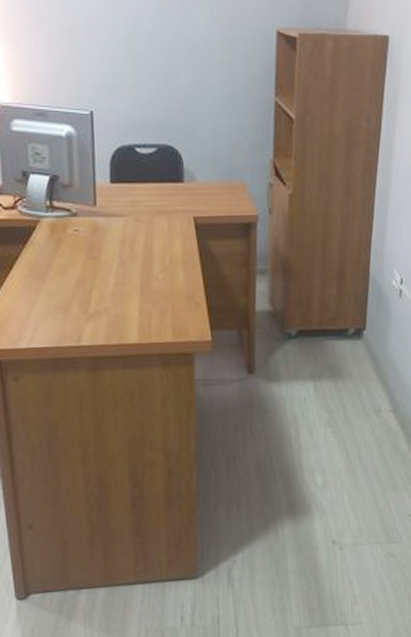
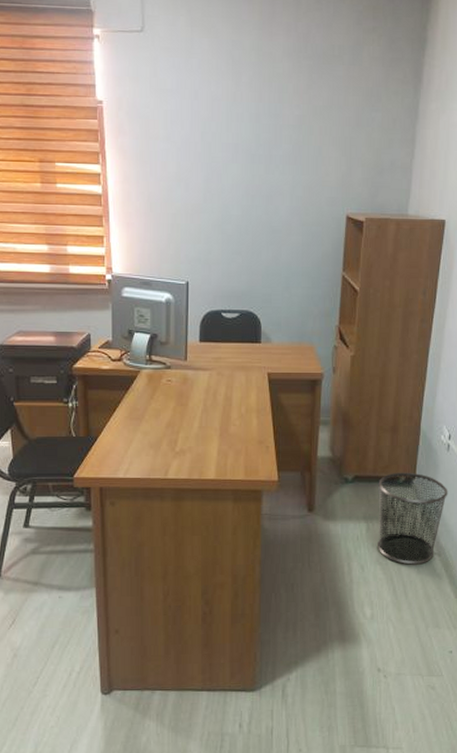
waste bin: none [325,323,402,425] -> present [376,472,448,565]

